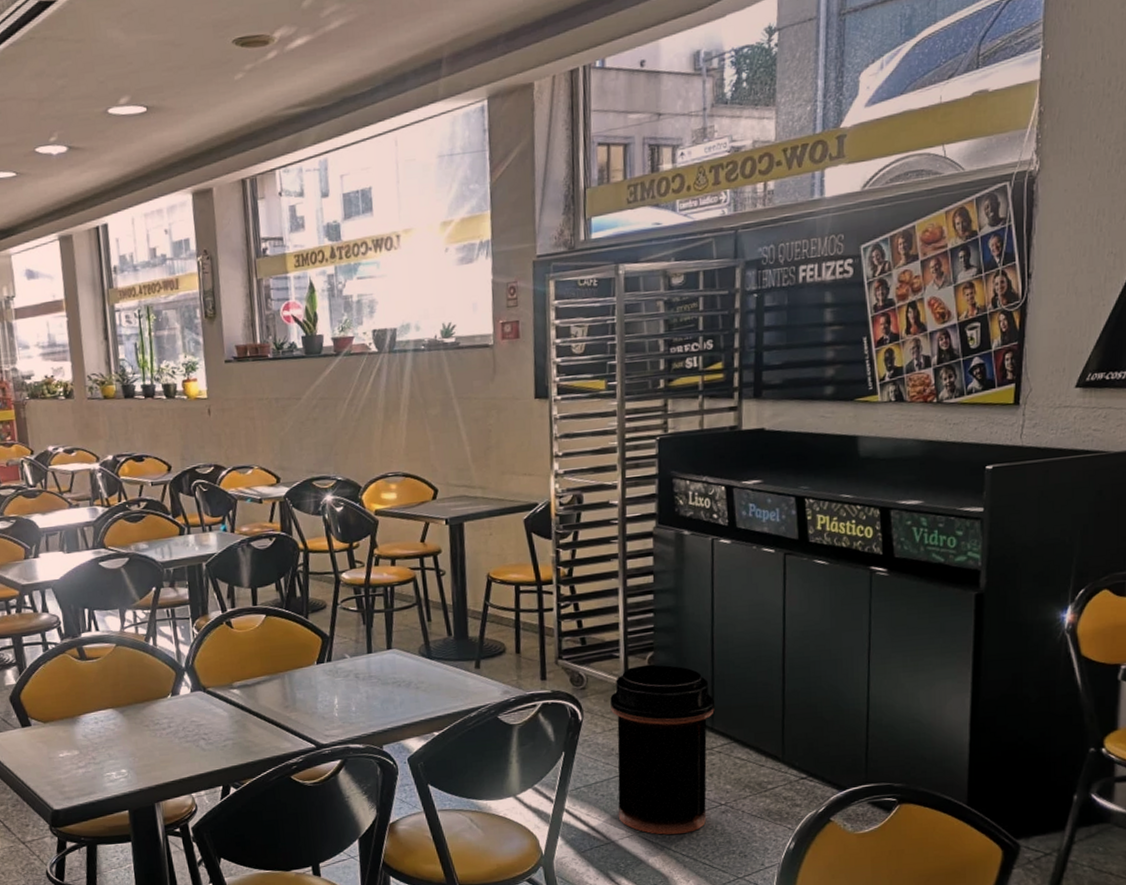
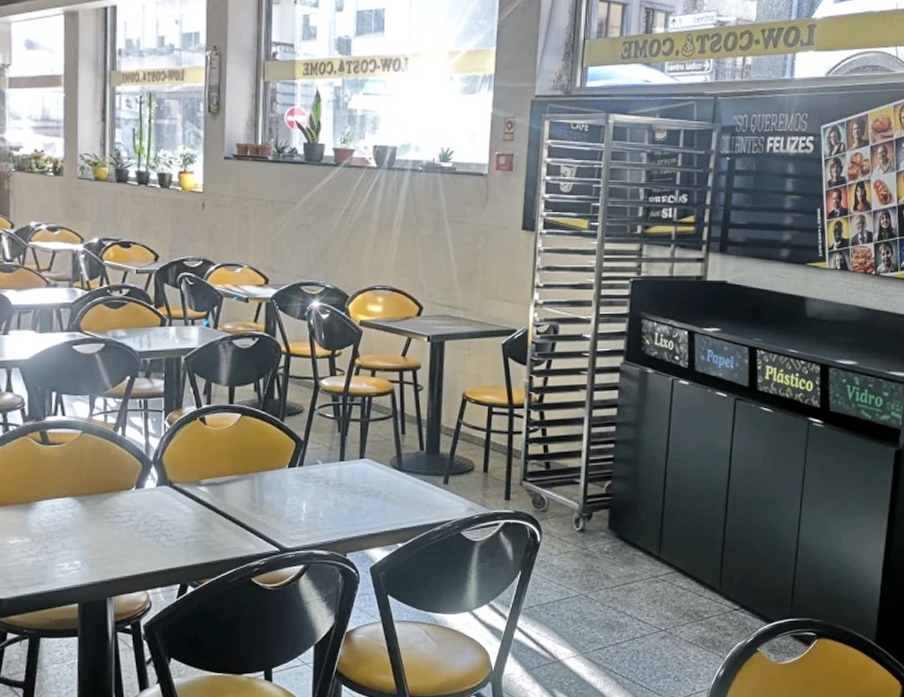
trash can: present [610,665,714,835] -> none [566,494,662,656]

